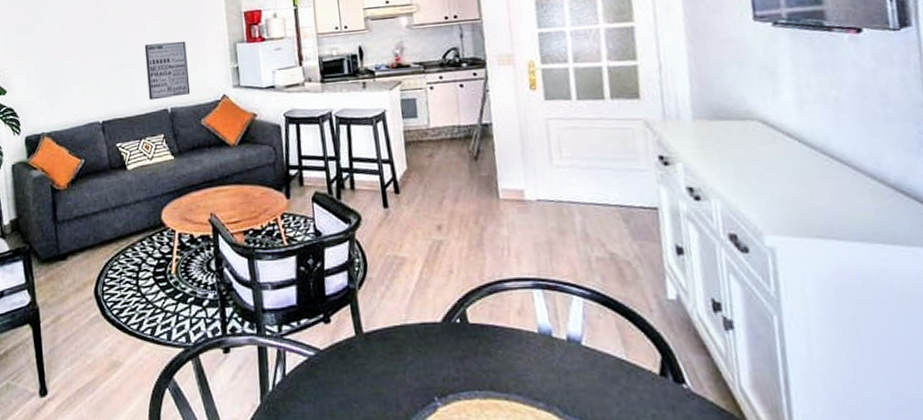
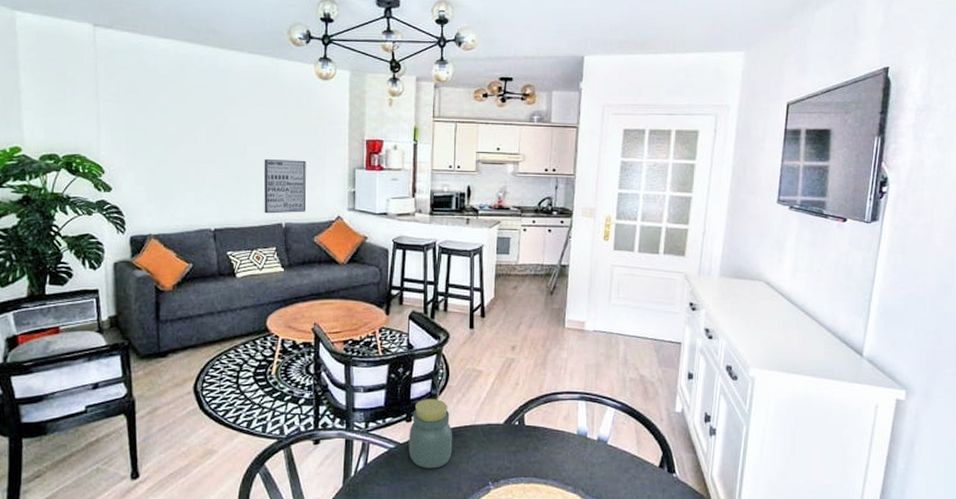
jar: none [329,294,384,381] -> present [408,399,453,469]

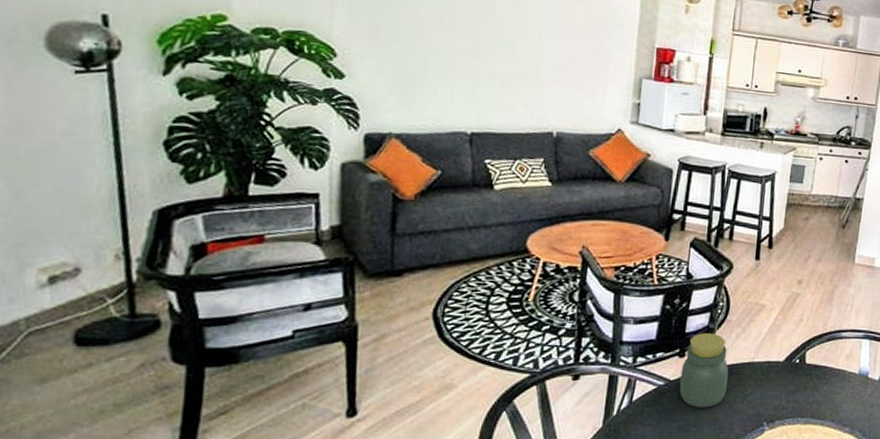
wall art: present [263,159,306,214] -> none [532,58,586,122]

